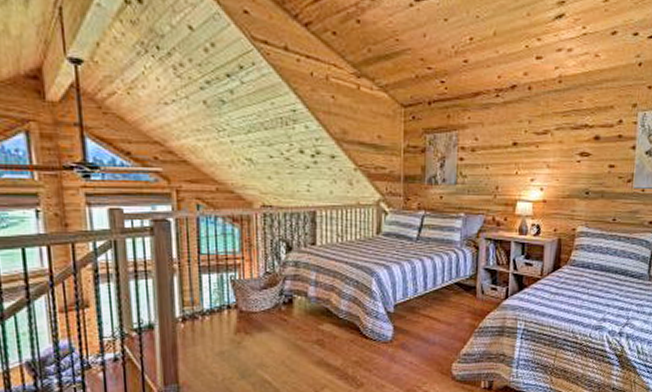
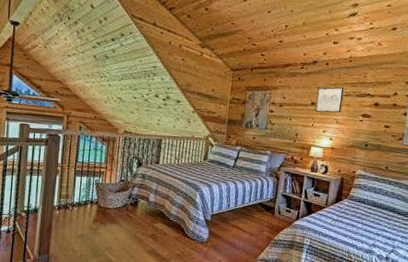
wall art: none [518,118,554,155] -> present [315,87,344,113]

